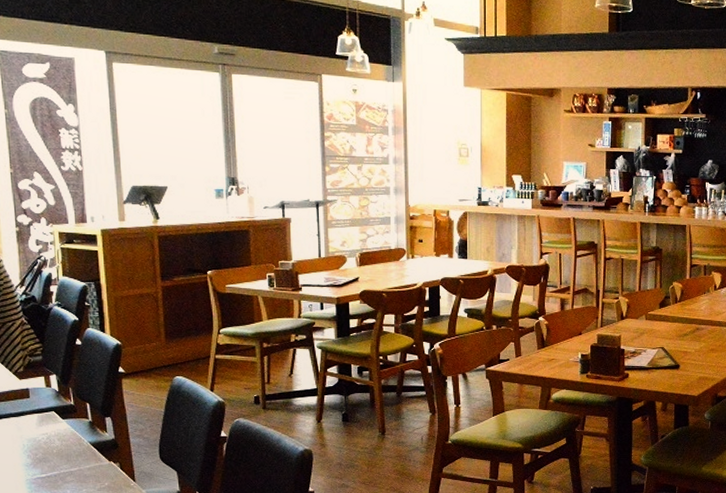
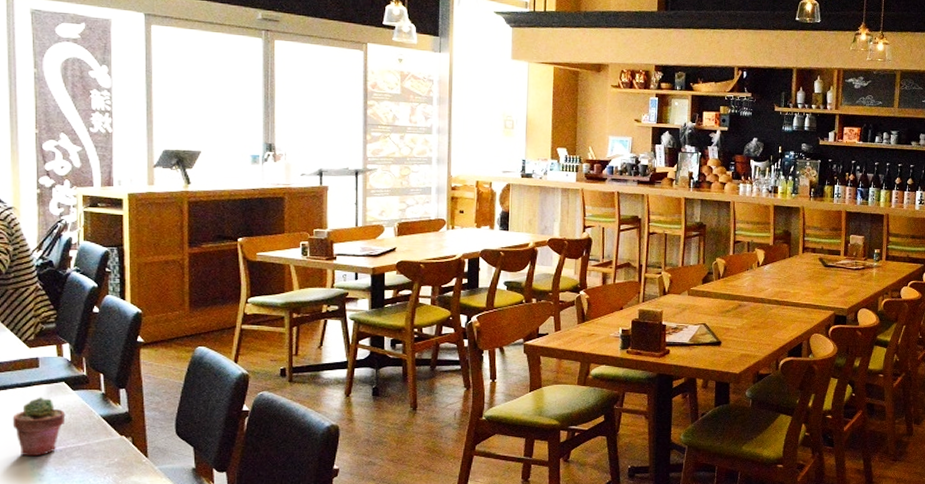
potted succulent: none [8,425,58,481] -> present [12,397,66,457]

